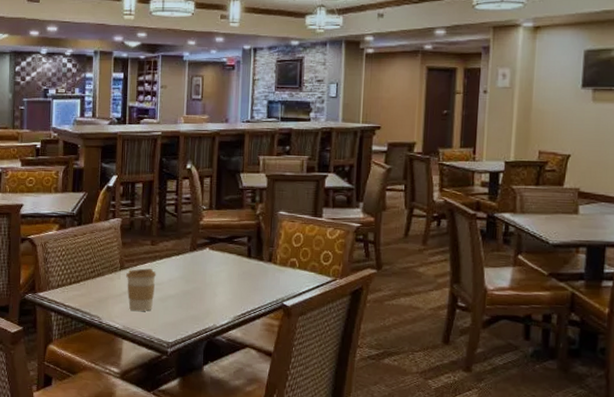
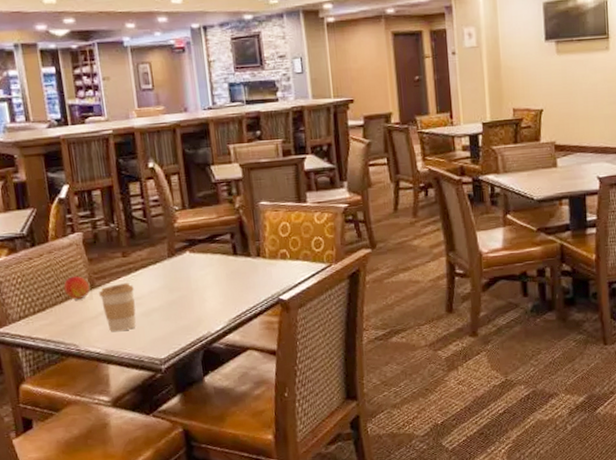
peach: none [98,256,119,278] -> present [63,276,90,300]

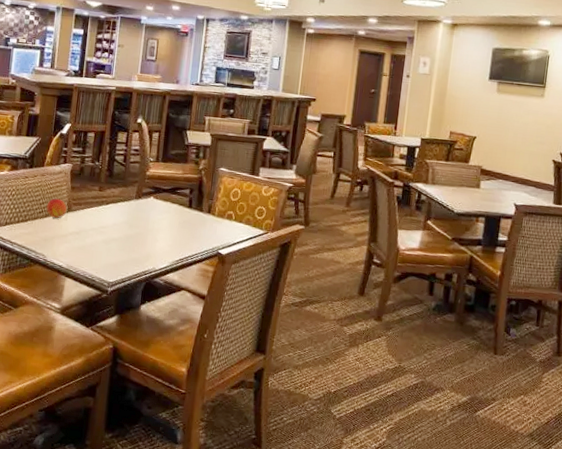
coffee cup: present [99,283,136,332] -> none [73,212,102,252]

